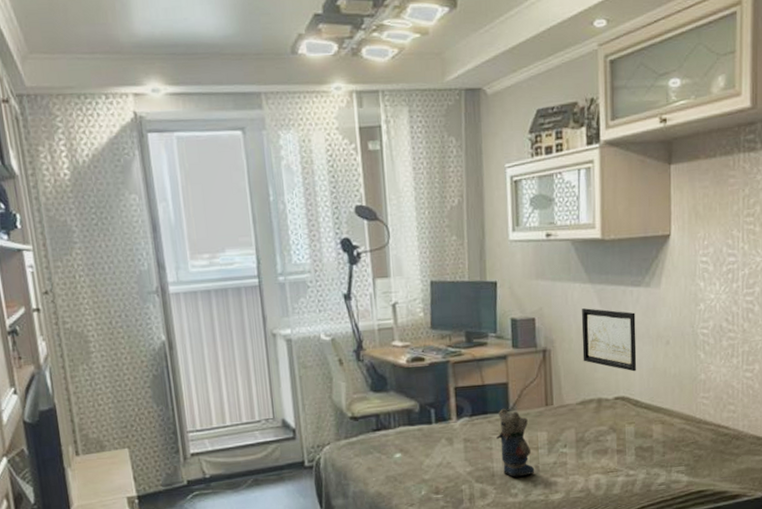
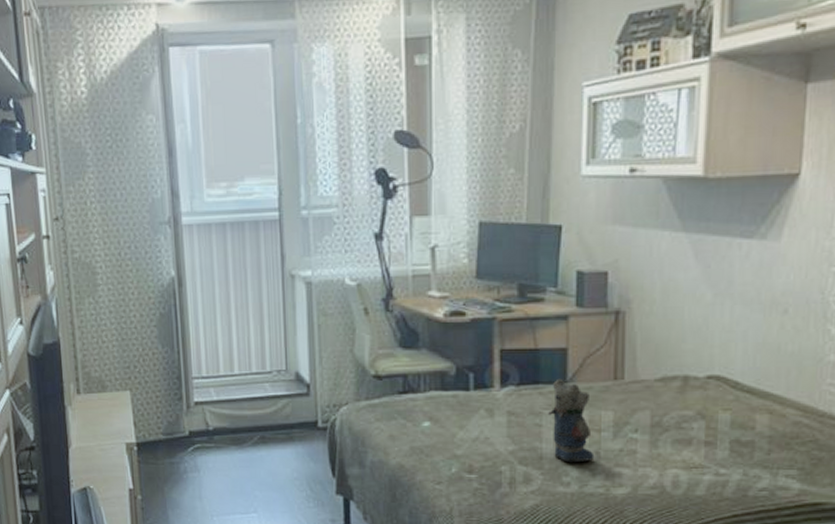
wall art: present [581,308,637,372] -> none [667,263,743,346]

